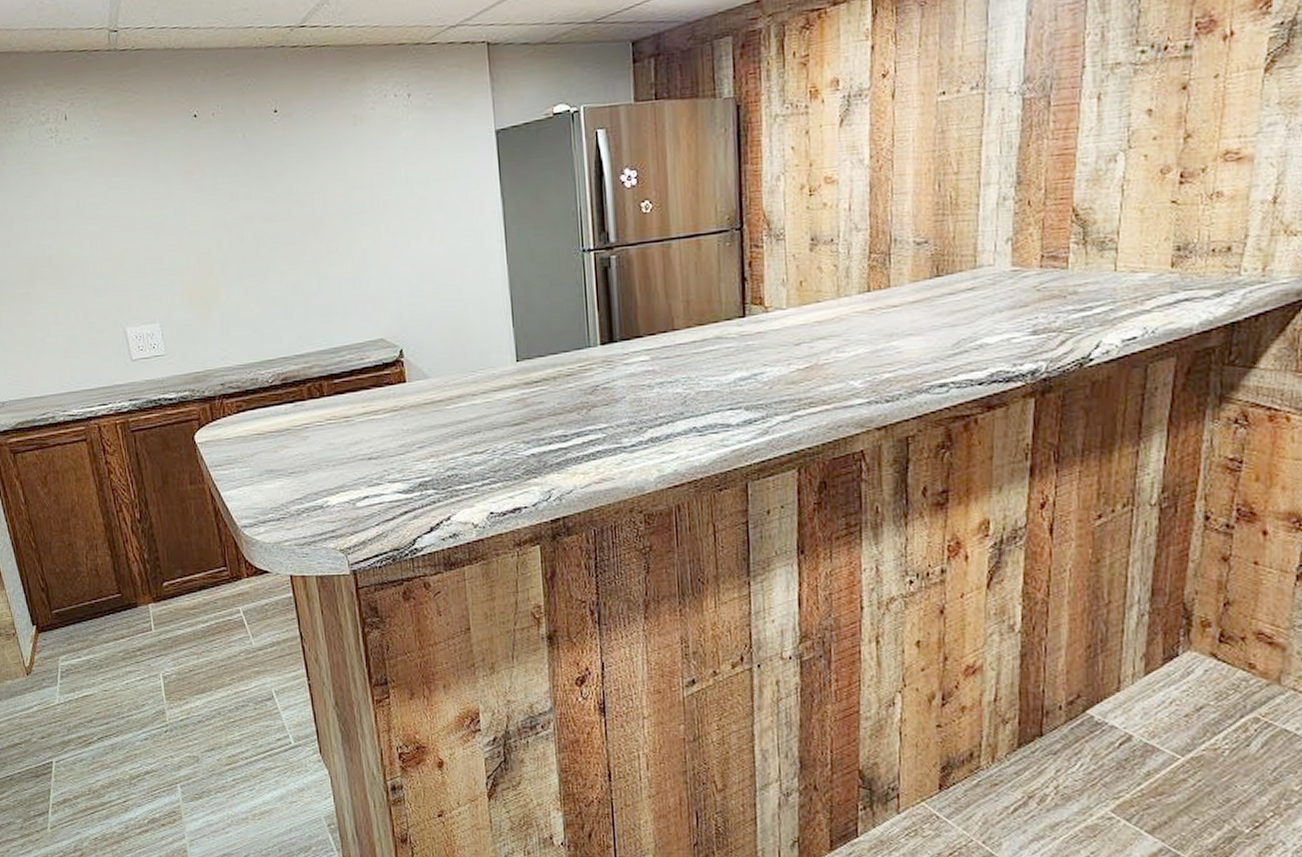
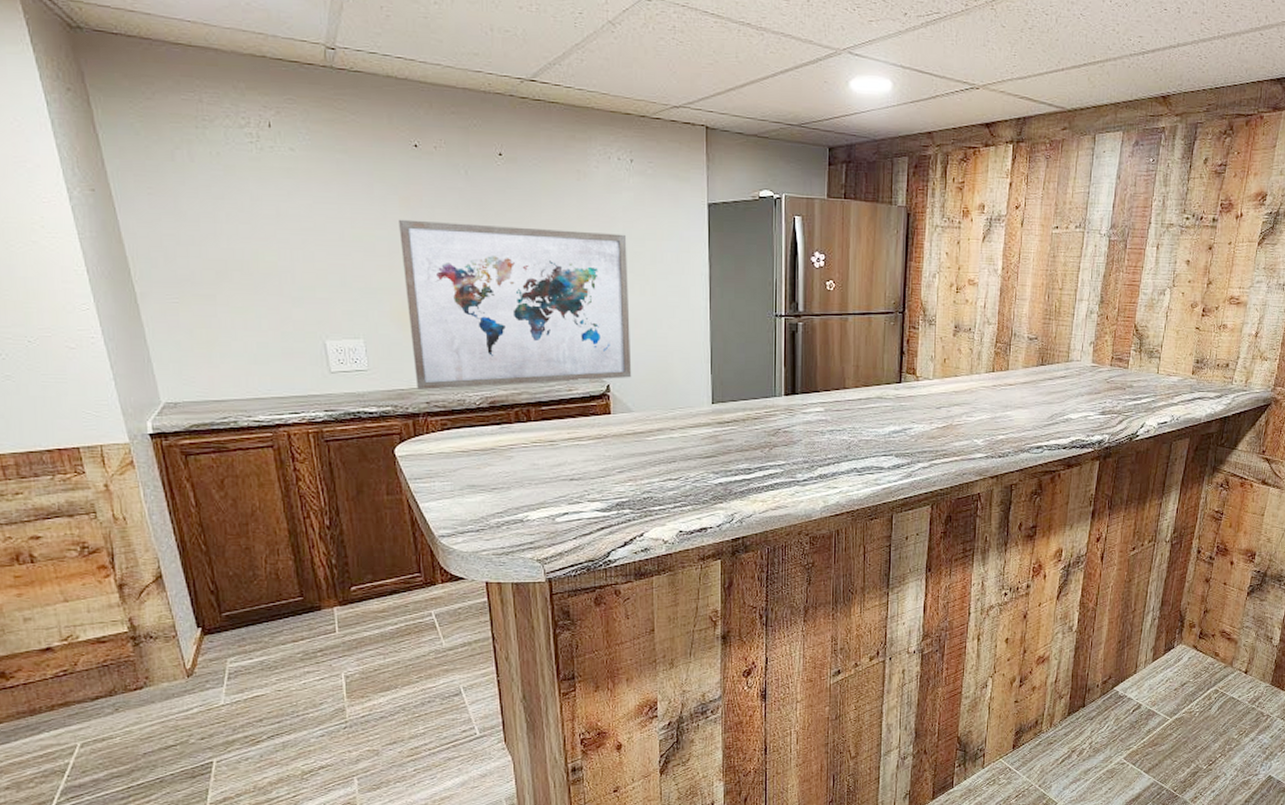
wall art: none [184,178,426,371] -> present [399,219,632,390]

